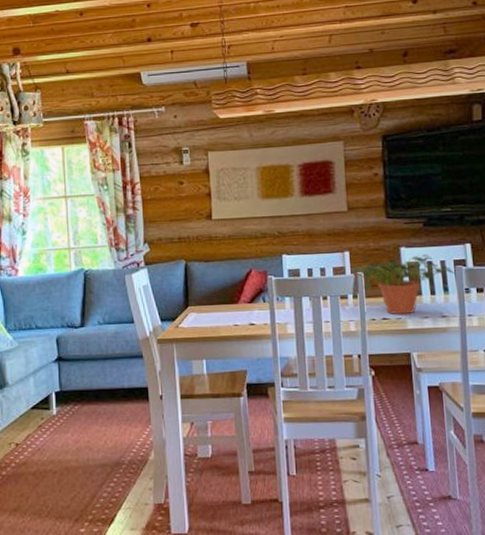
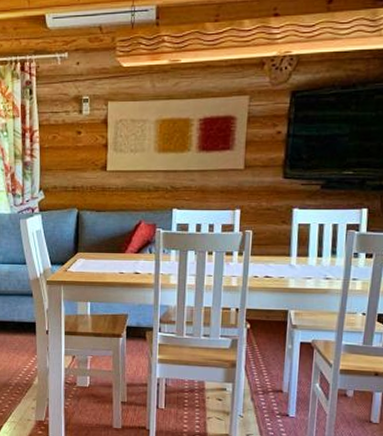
potted plant: present [350,254,455,315] -> none [239,217,346,275]

